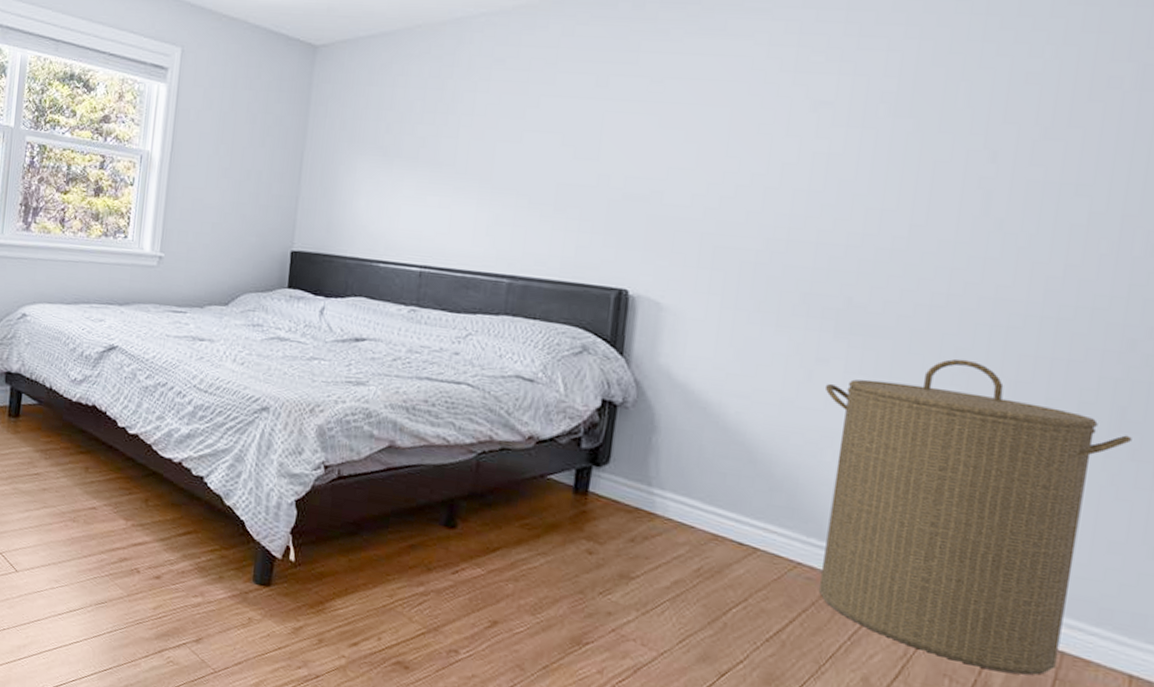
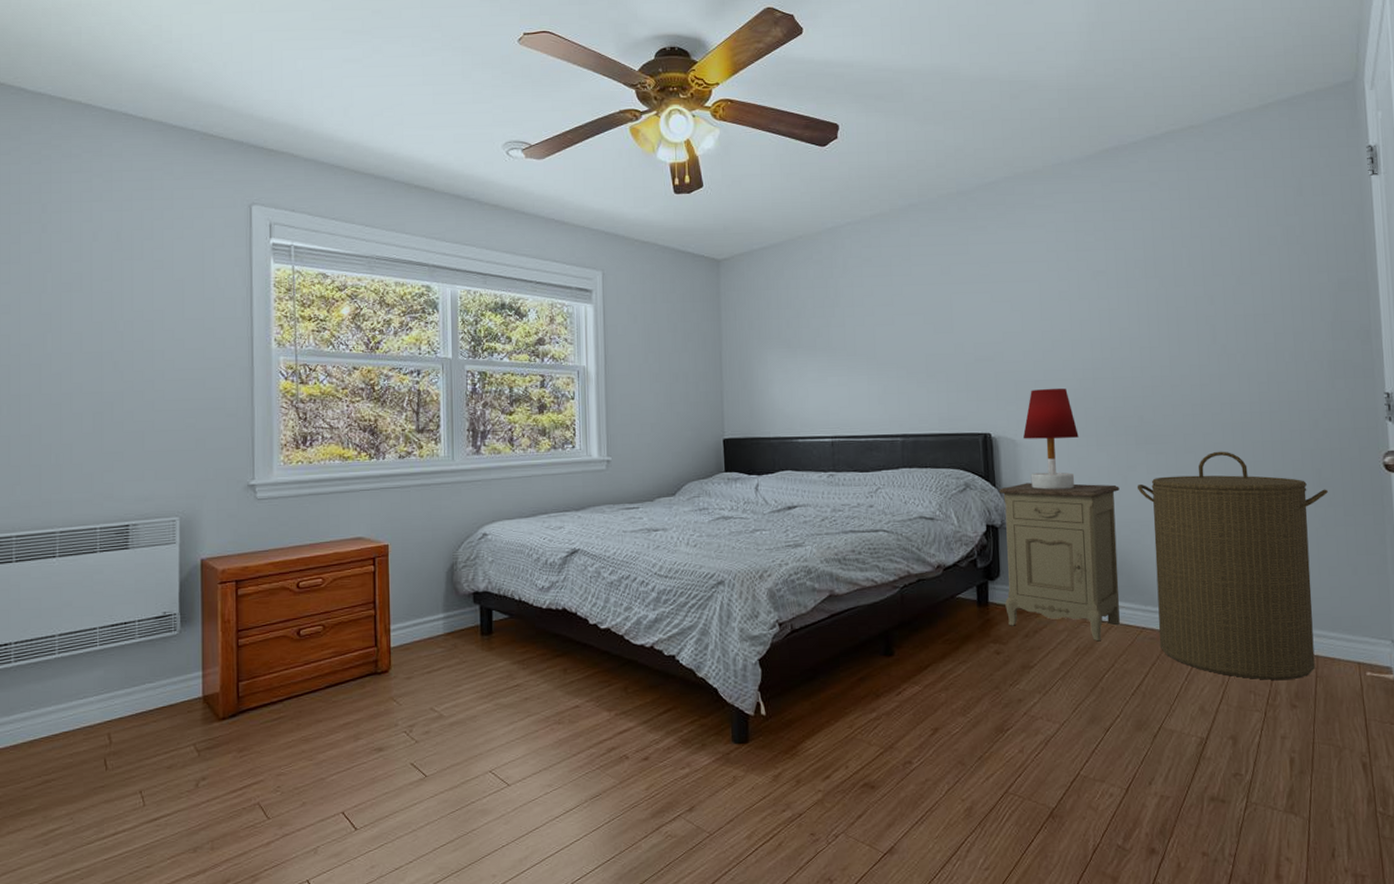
nightstand: none [610,357,799,567] -> present [999,483,1120,642]
table lamp: none [671,243,752,374] -> present [1022,388,1079,490]

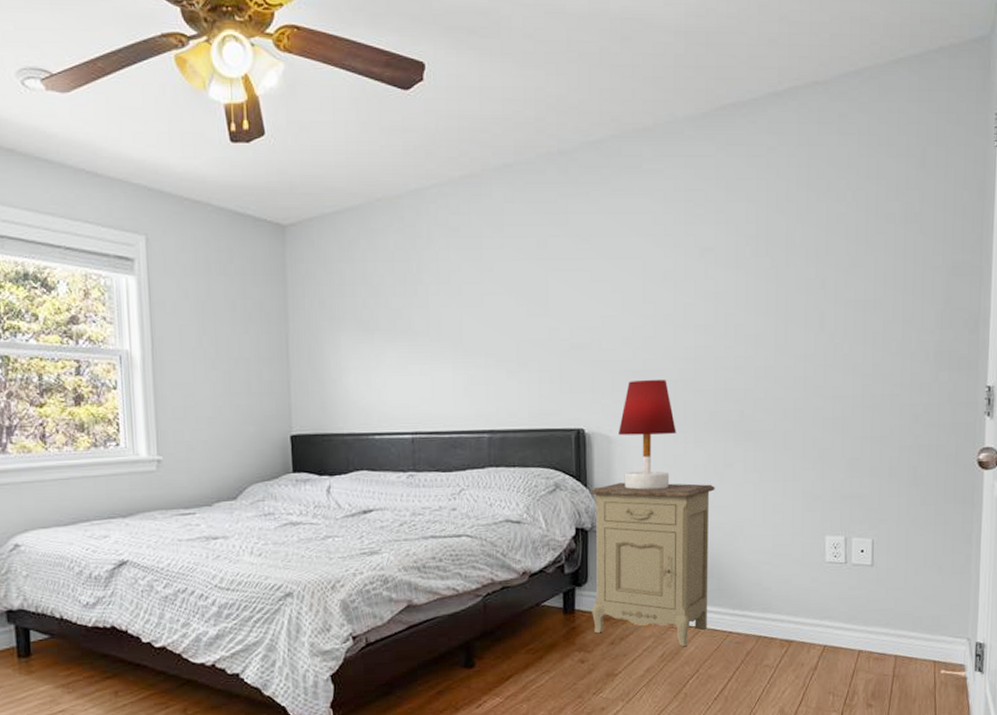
laundry hamper: present [1137,451,1328,681] -> none [732,448,921,681]

